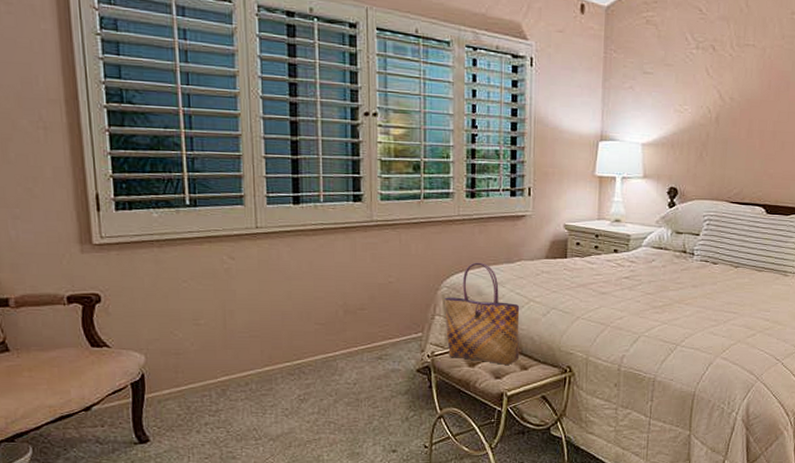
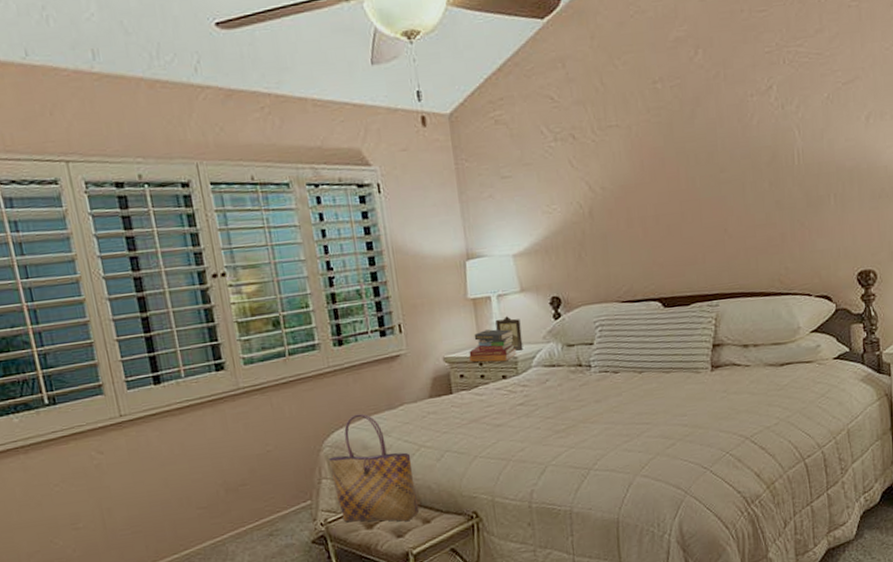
books: none [588,206,631,238] -> present [469,329,517,362]
photo frame: none [616,197,639,231] -> present [495,316,524,351]

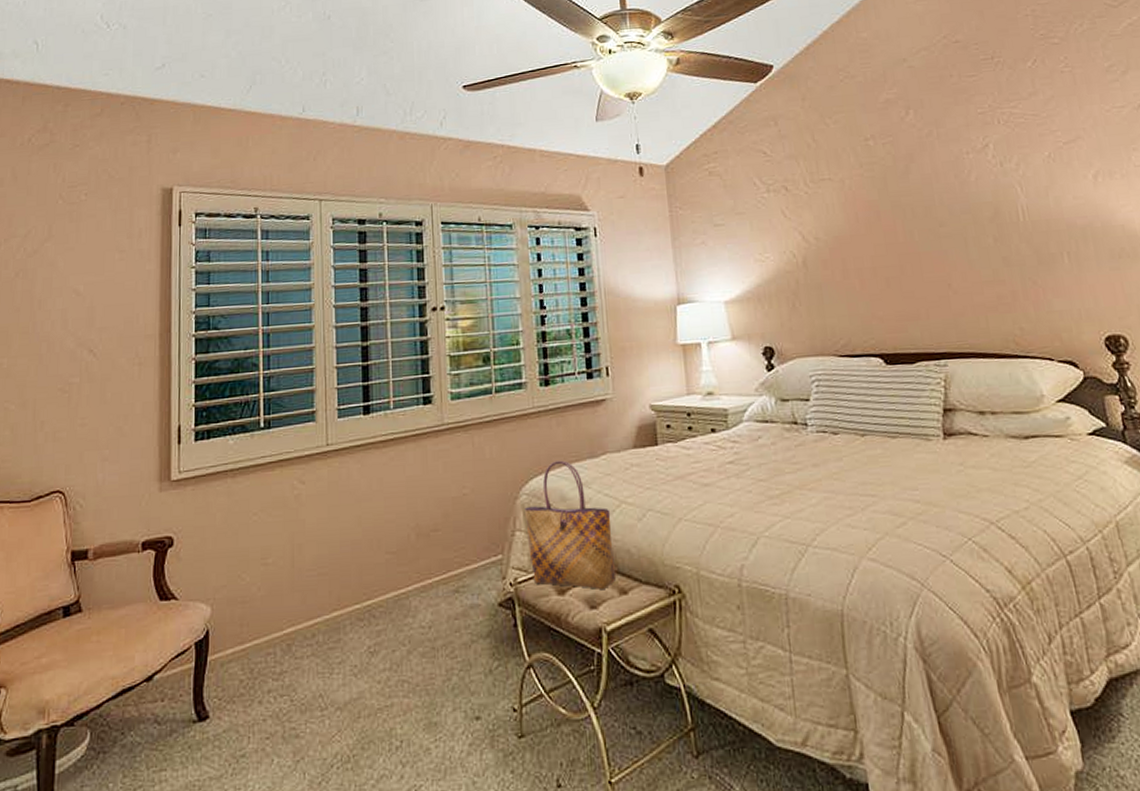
books: present [469,329,517,362] -> none [677,377,728,414]
photo frame: present [495,316,524,351] -> none [705,365,734,403]

